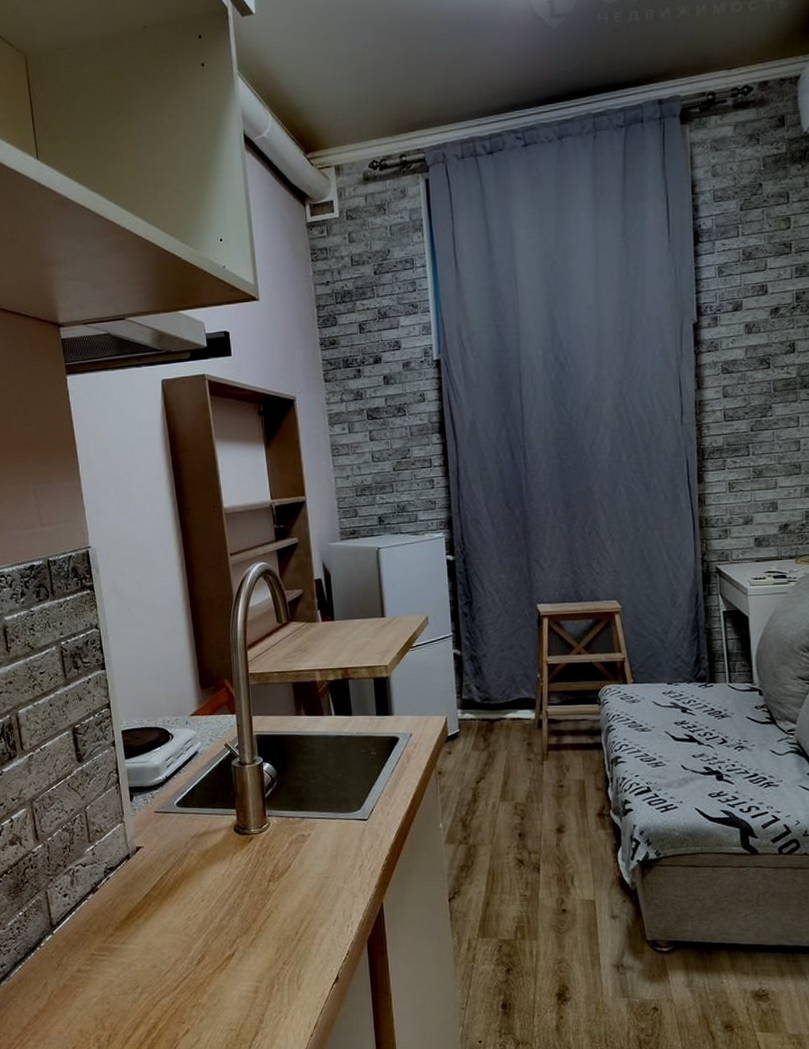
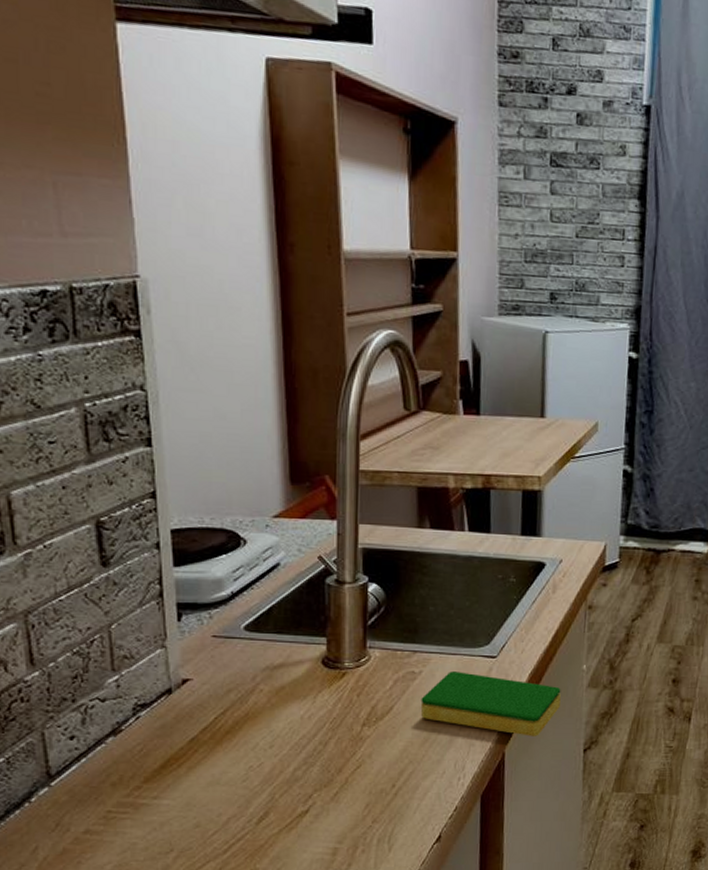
dish sponge: none [311,833,425,888] -> present [420,671,561,736]

